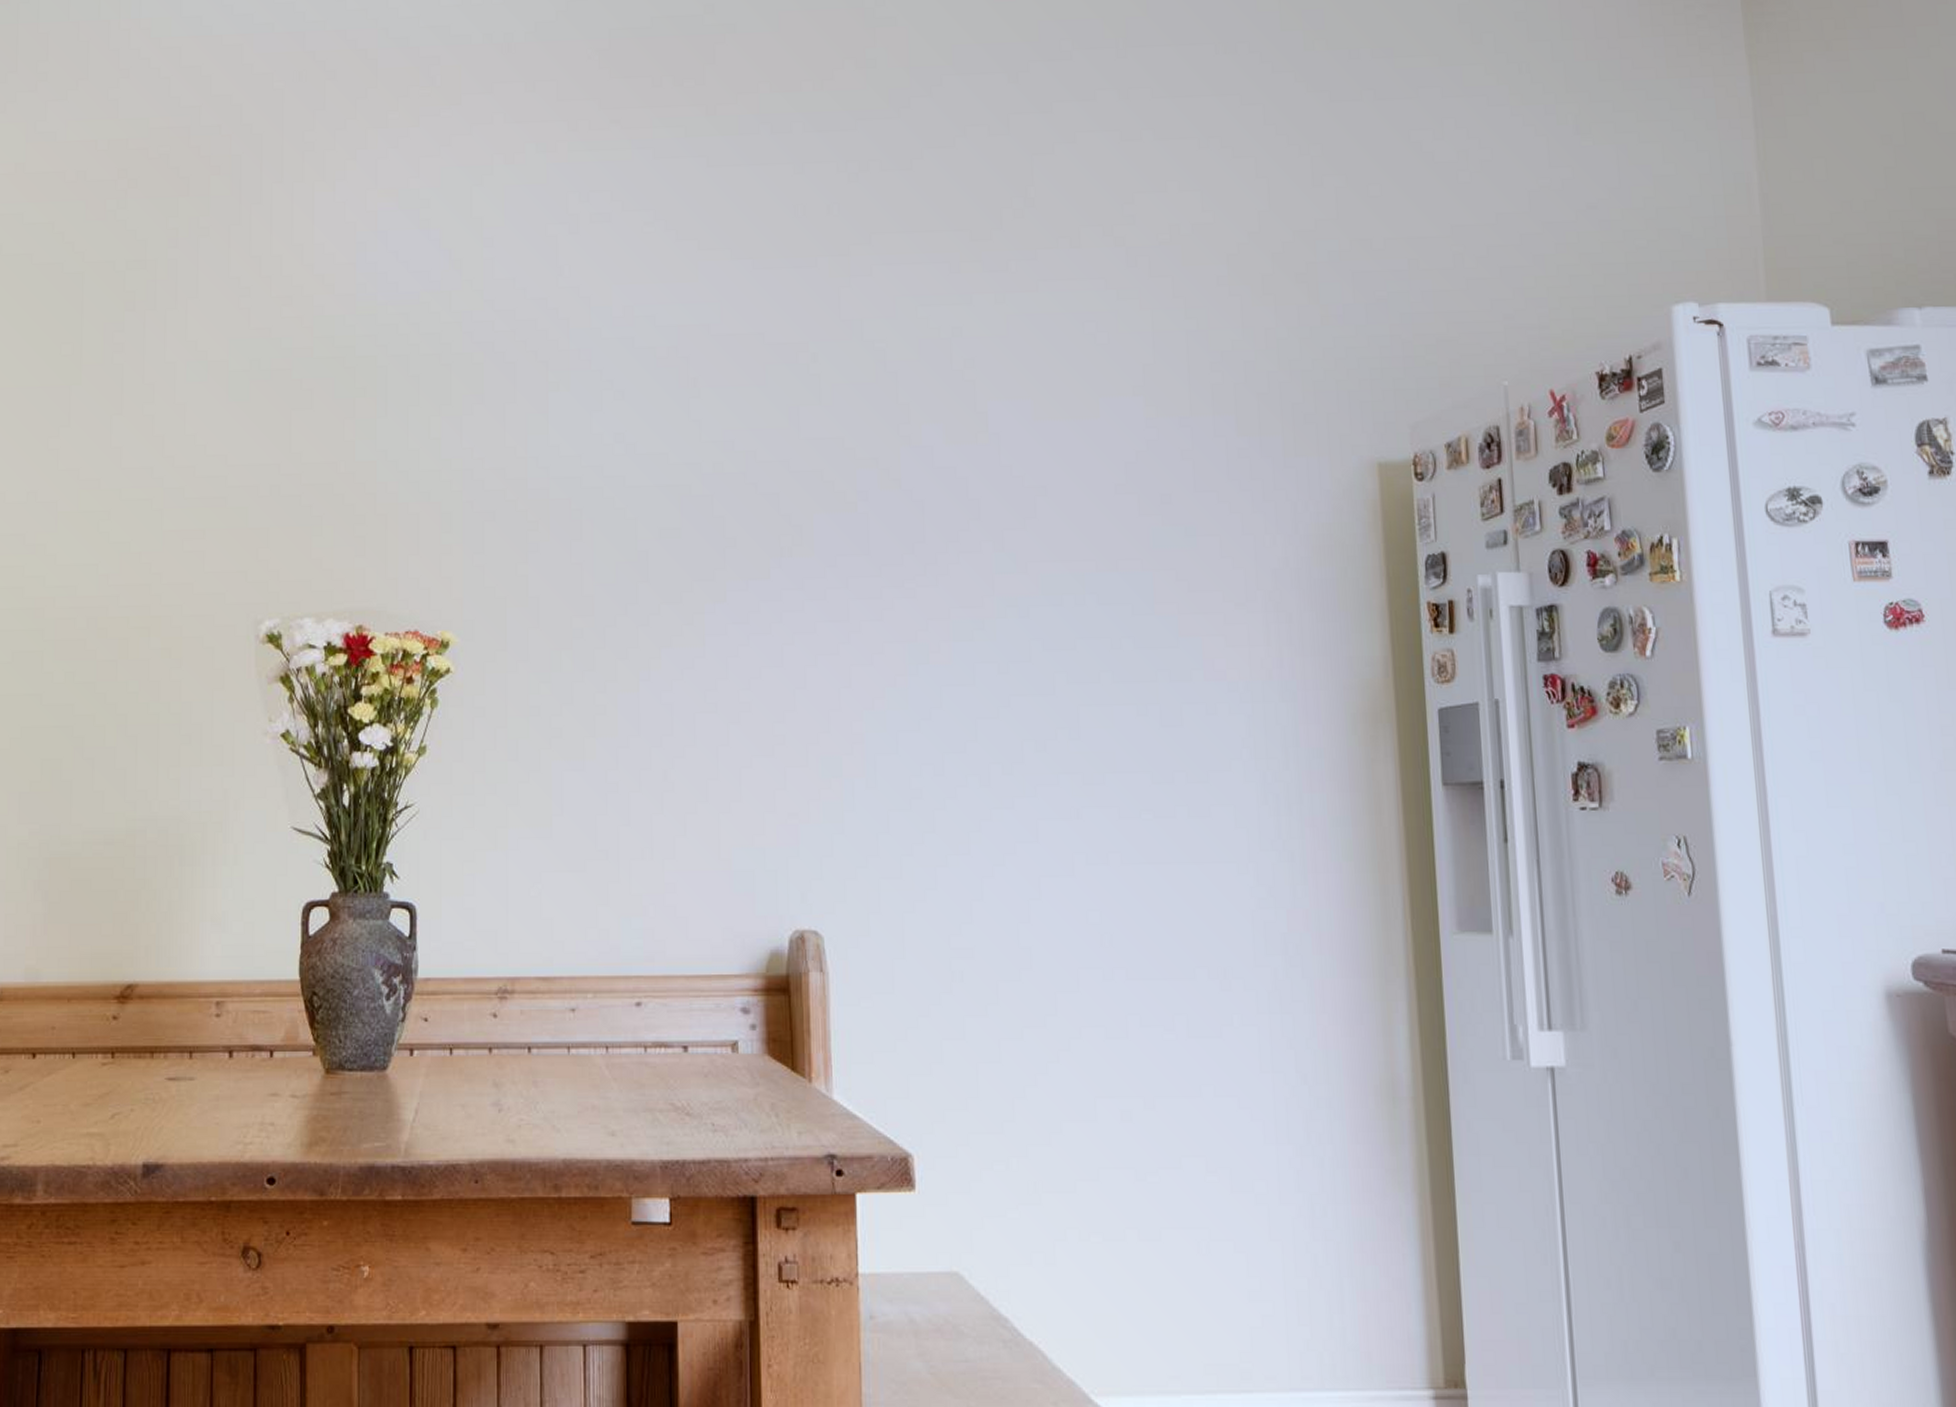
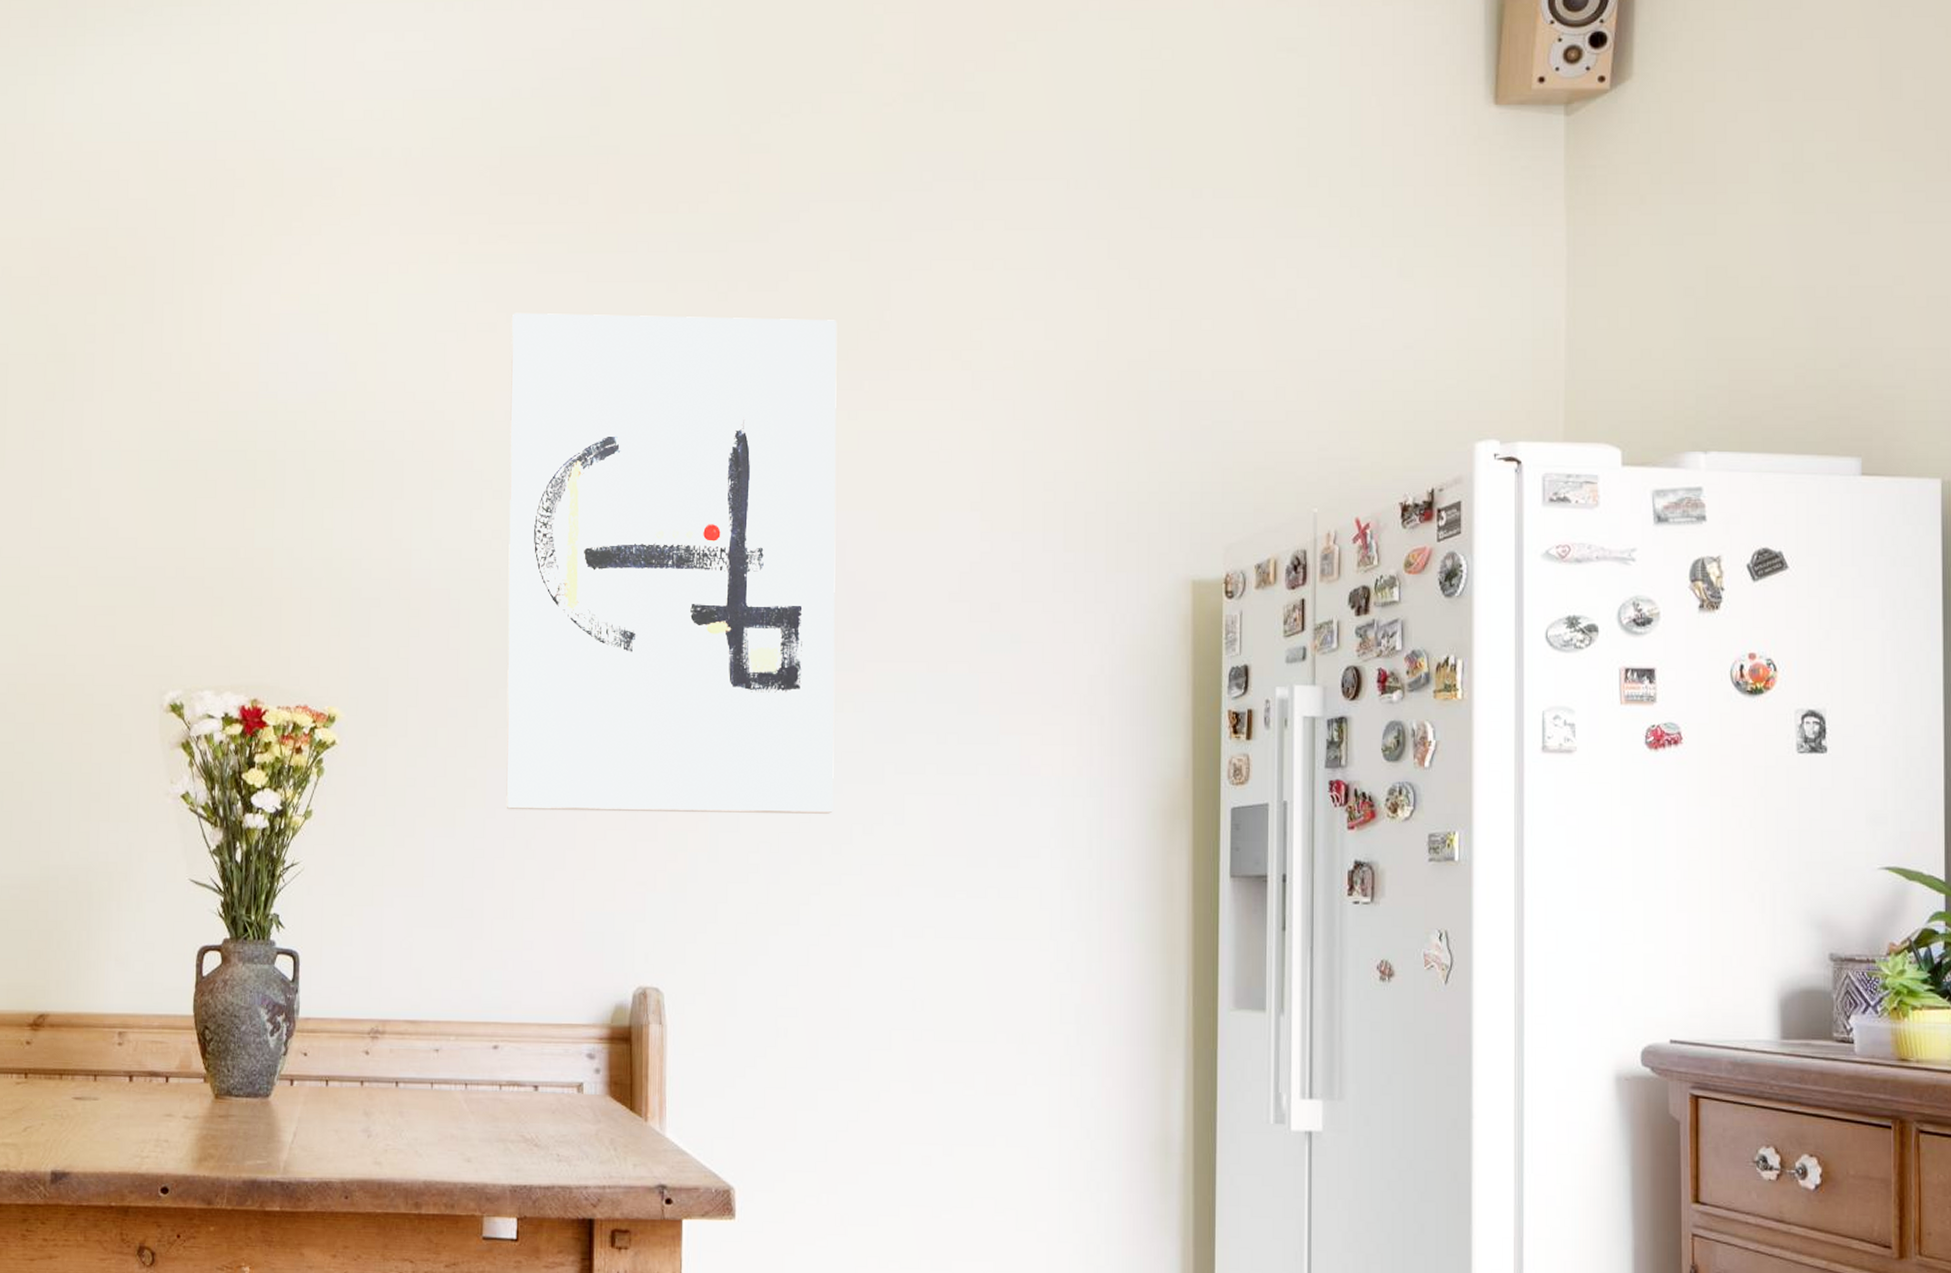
wall art: none [627,198,1001,738] -> present [506,312,837,814]

